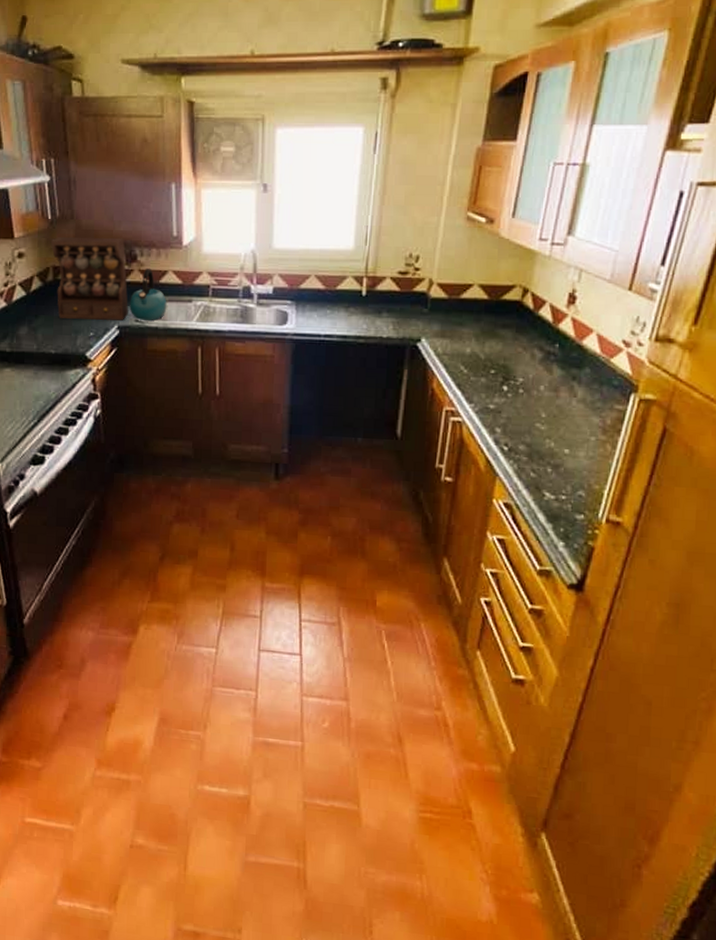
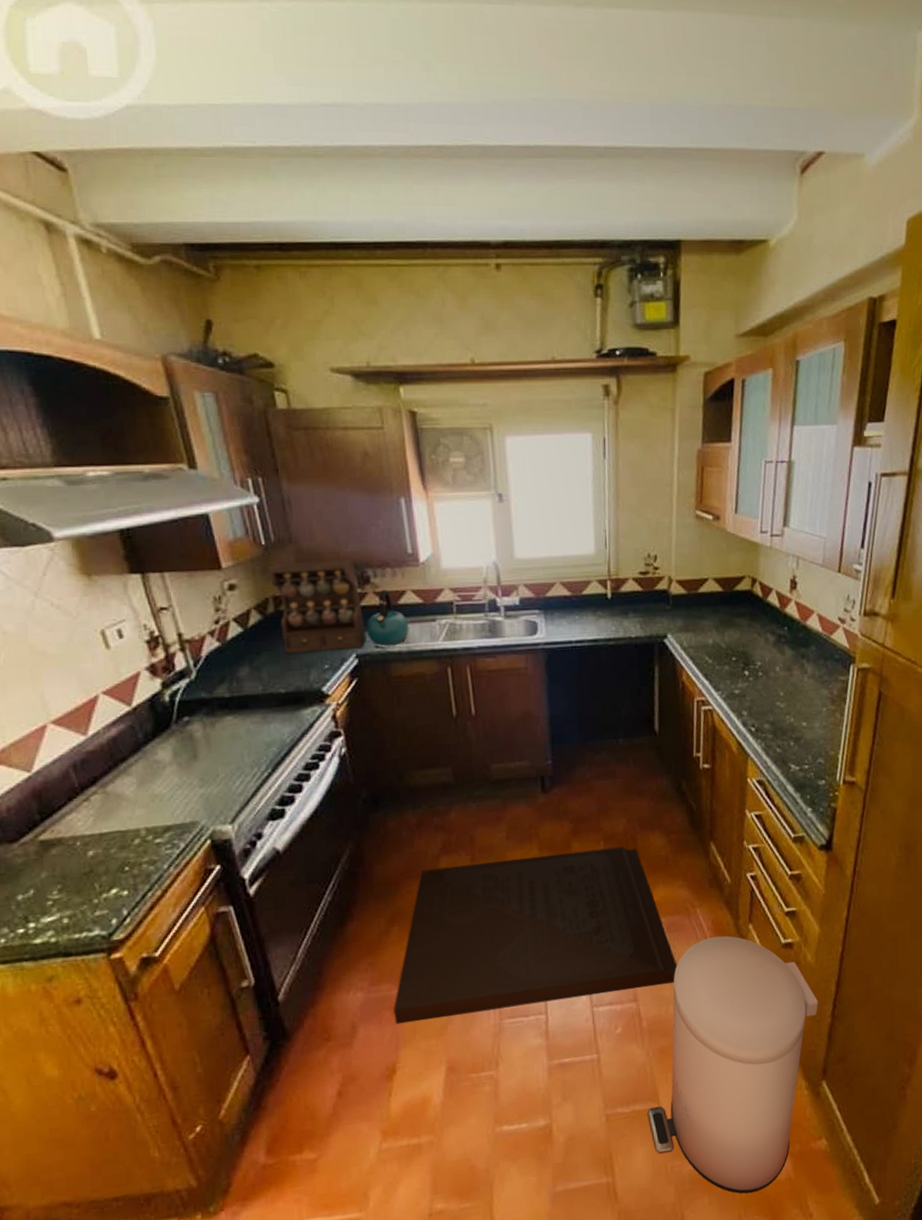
floor mat: none [118,532,394,691] -> present [394,846,678,1025]
pedal bin: none [345,654,548,924] -> present [647,935,819,1194]

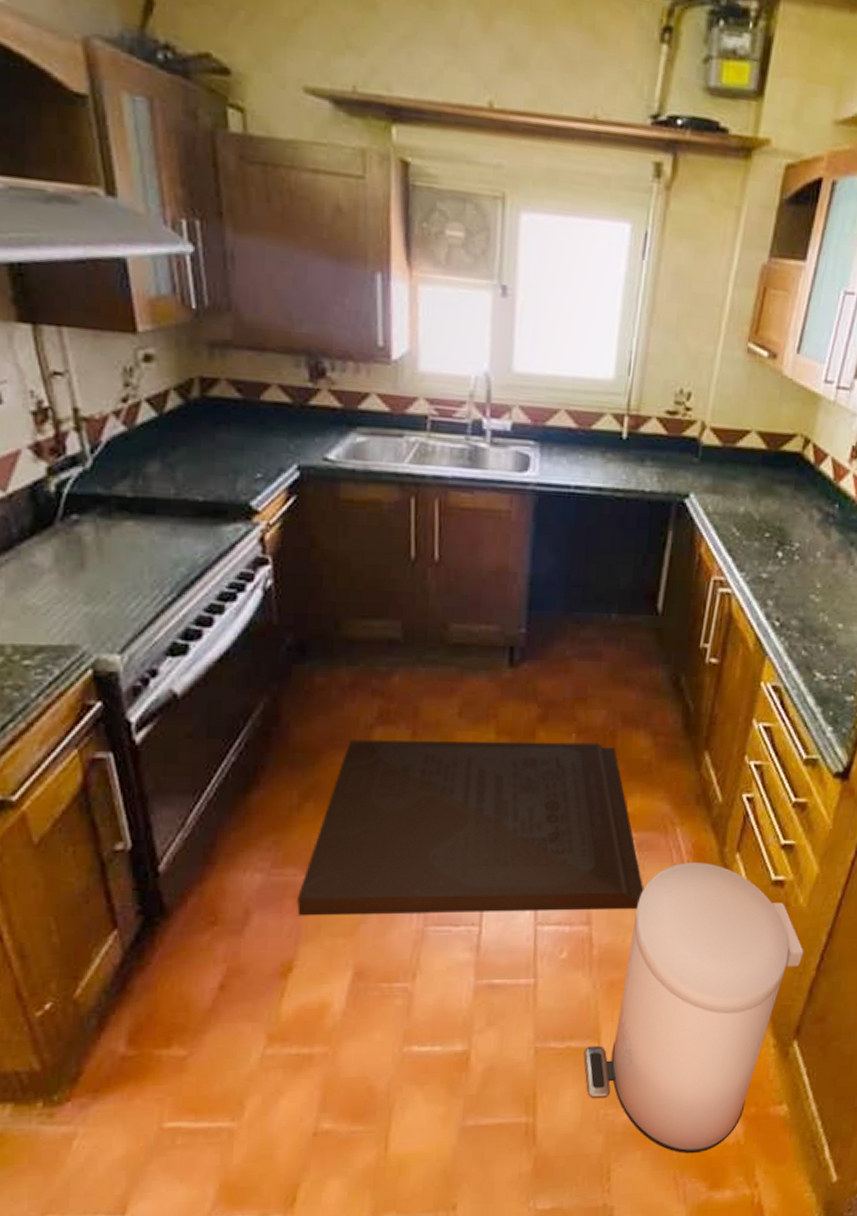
spice rack: present [268,559,368,653] -> none [197,336,315,458]
kettle: present [367,590,409,646] -> none [315,389,369,460]

